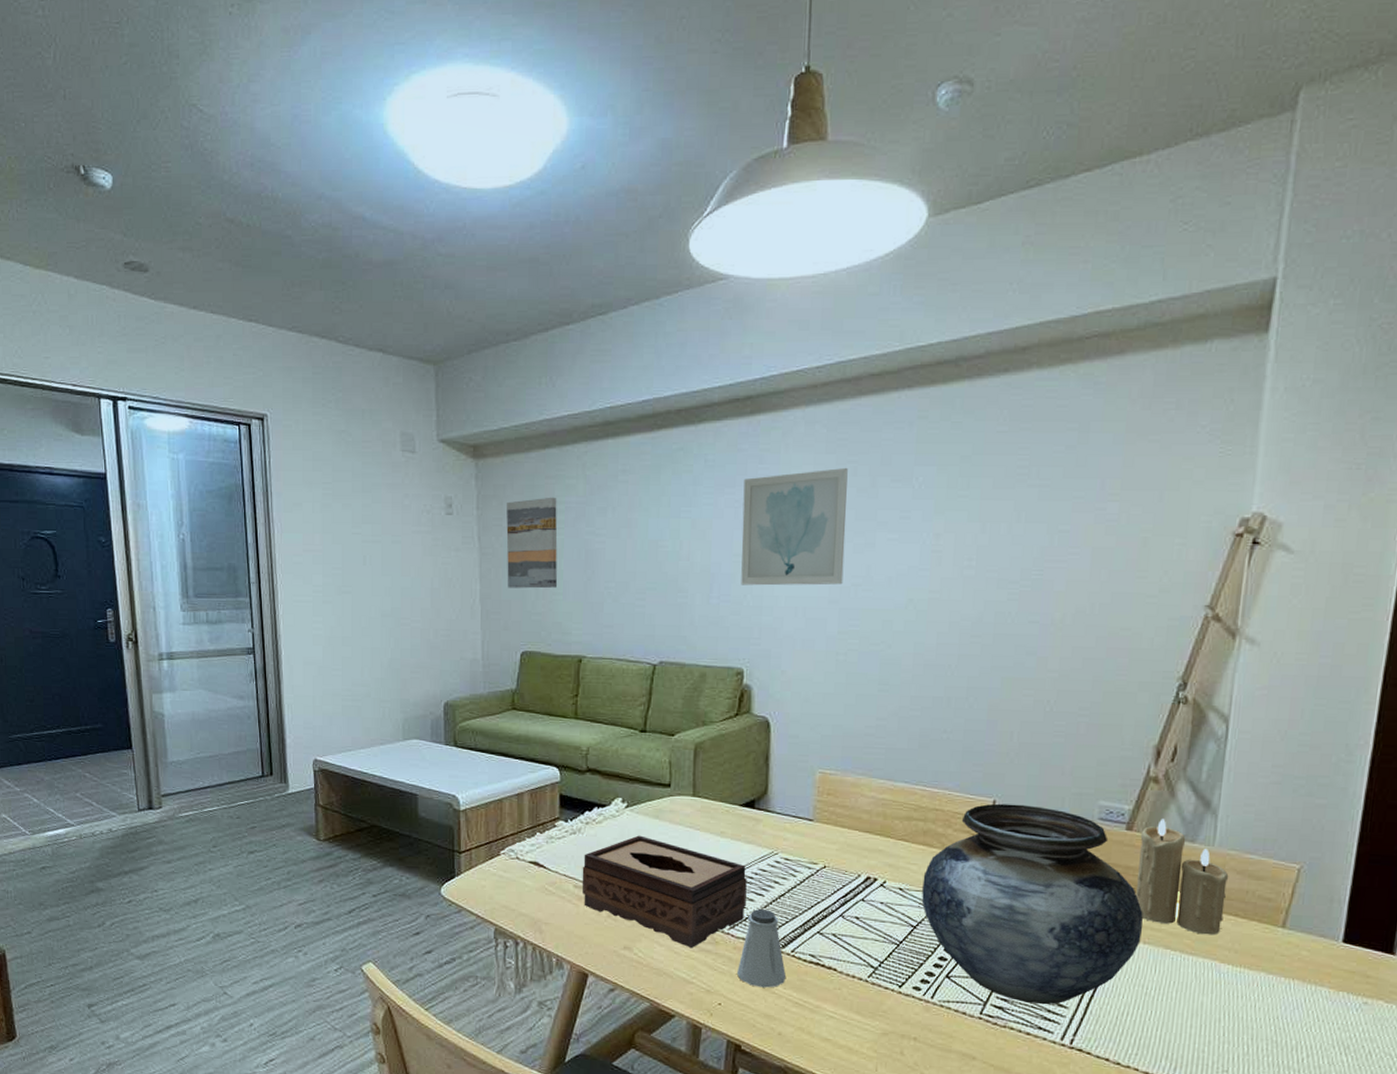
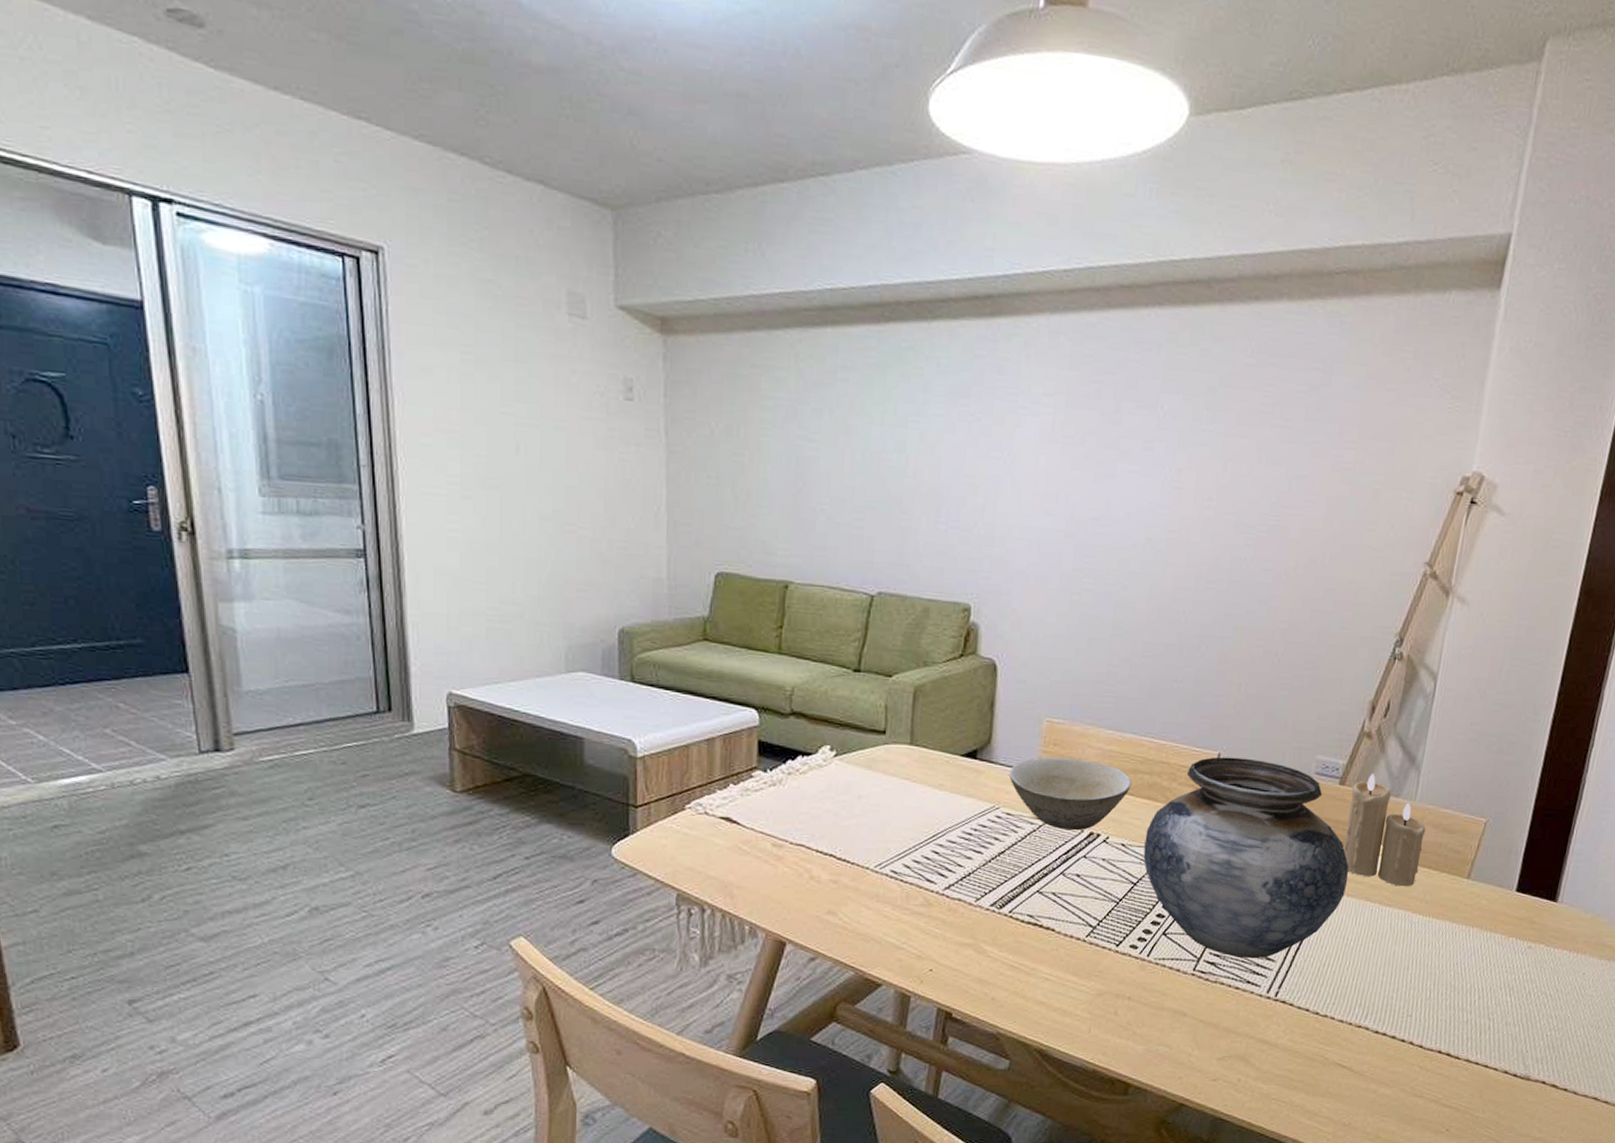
wall art: present [506,497,558,589] -> none [700,389,764,499]
tissue box: present [582,835,747,949] -> none [781,787,966,911]
saltshaker: present [736,909,787,988] -> none [950,868,1003,951]
wall art: present [741,467,848,586] -> none [972,387,1092,518]
bowl: none [785,806,906,875] -> present [1008,757,1132,831]

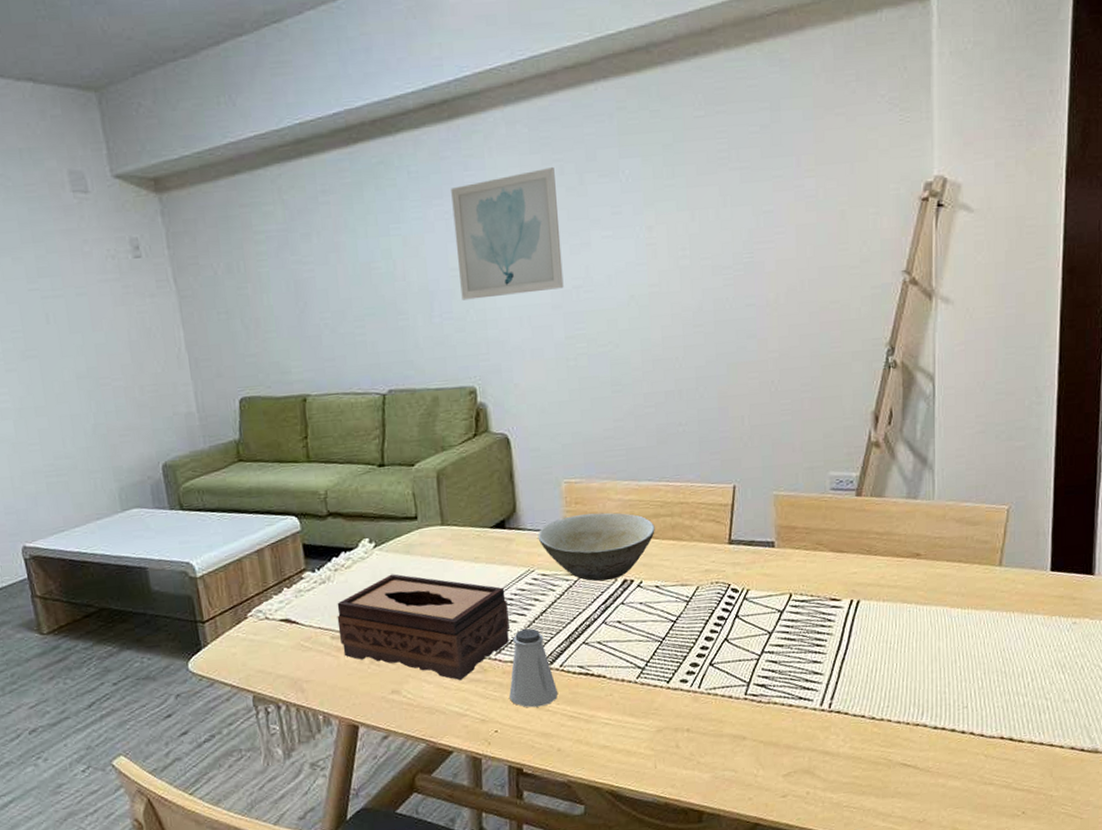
tissue box: none [781,787,966,911] -> present [337,574,510,681]
saltshaker: none [950,868,1003,951] -> present [508,628,558,708]
wall art: none [972,387,1092,518] -> present [451,166,564,300]
vase: present [1143,757,1349,959] -> none [677,485,881,677]
candle: present [1344,774,1426,887] -> none [869,480,950,585]

